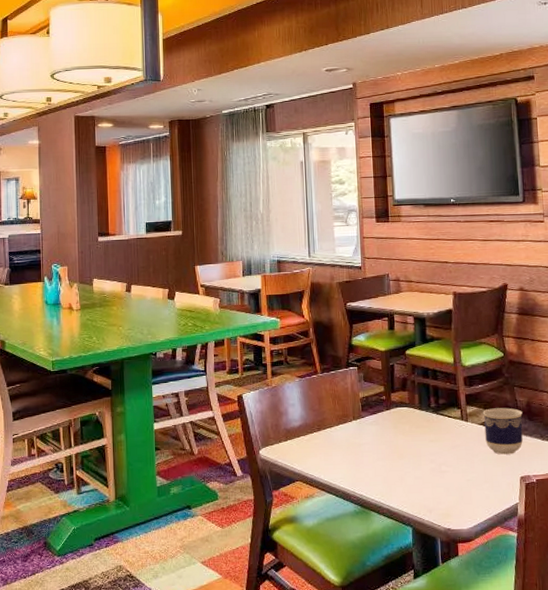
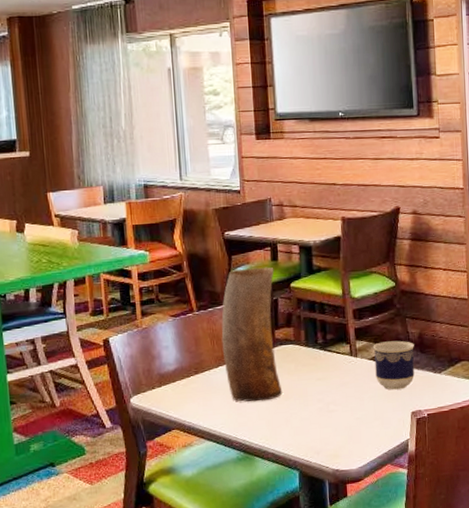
vase: none [342,335,398,459] -> present [221,267,283,402]

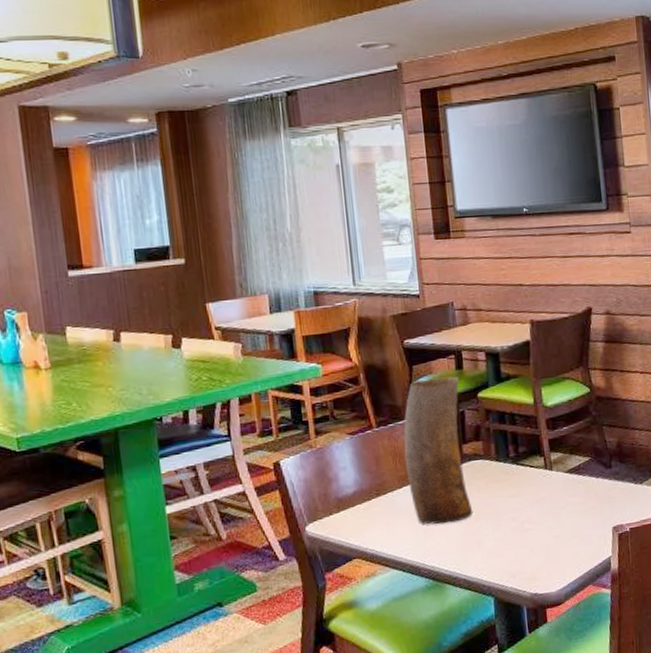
cup: present [373,340,415,390] -> none [569,450,614,505]

